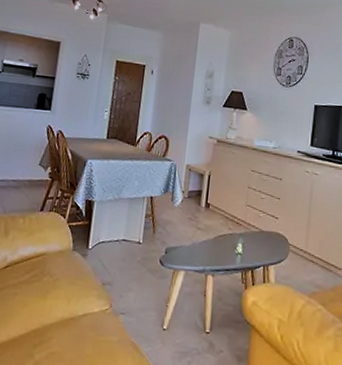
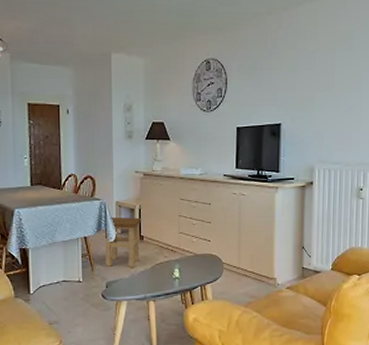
stool: none [168,179,211,237] -> present [106,217,142,268]

